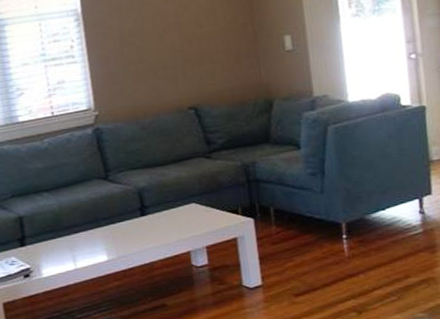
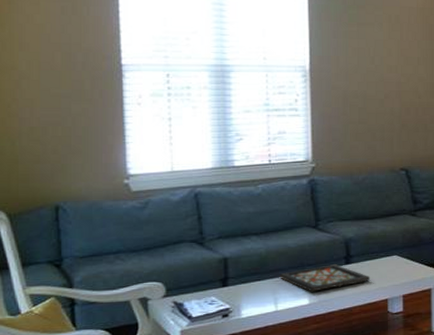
decorative tray: none [74,216,169,248] -> present [279,263,371,292]

